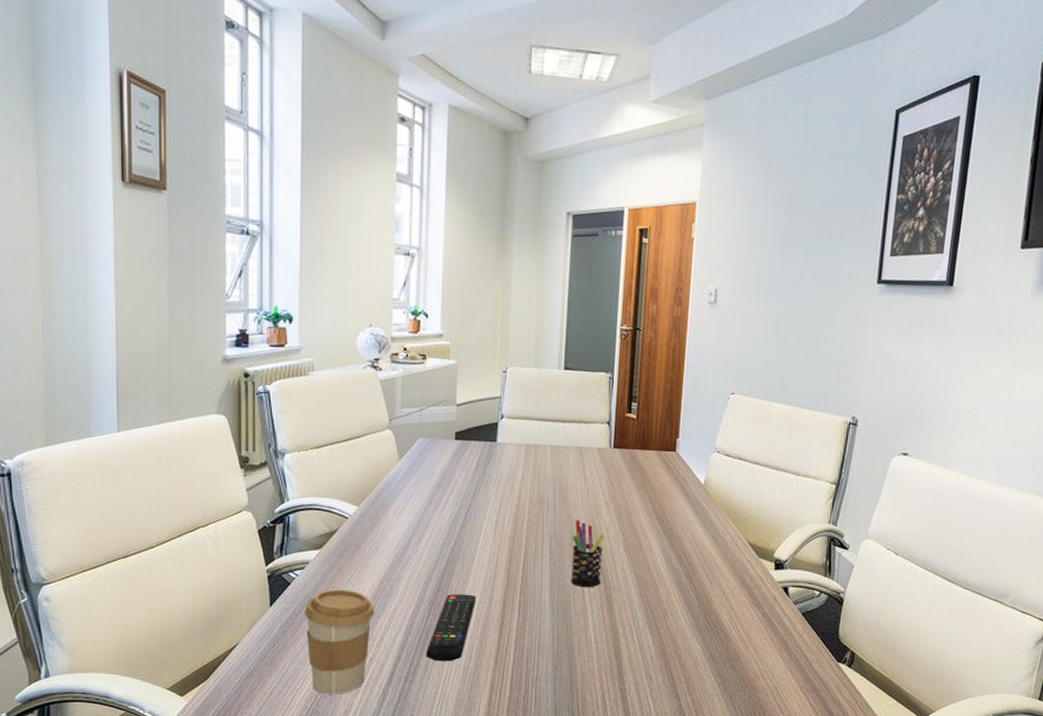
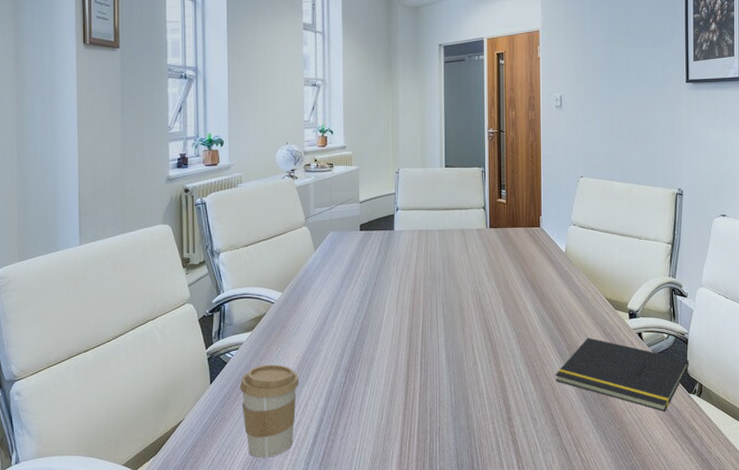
remote control: present [426,593,476,662] -> none [344,360,384,421]
pen holder: present [571,520,605,588] -> none [461,290,488,347]
notepad: none [679,588,843,682] -> present [555,338,690,413]

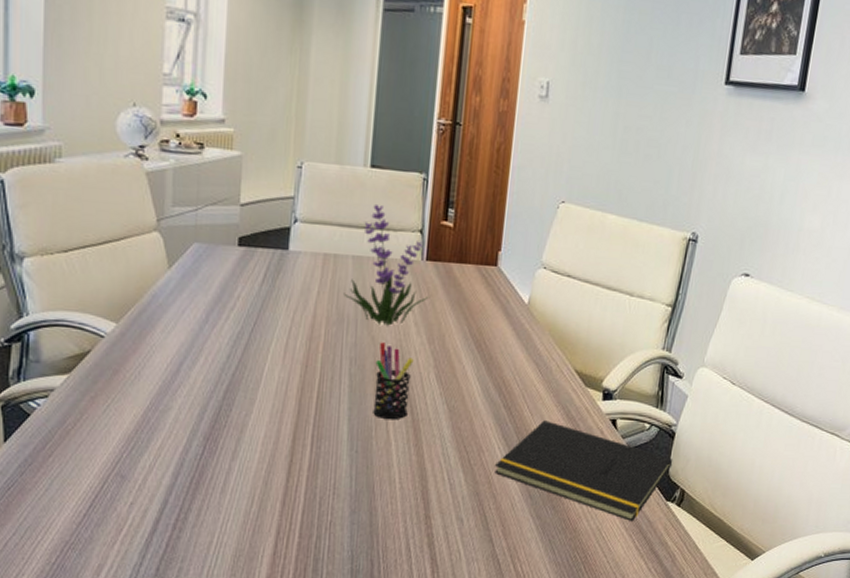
coffee cup: present [239,364,299,458] -> none [47,421,136,546]
plant: none [434,192,494,277] -> present [344,203,429,326]
pen holder: none [461,290,488,347] -> present [373,342,414,420]

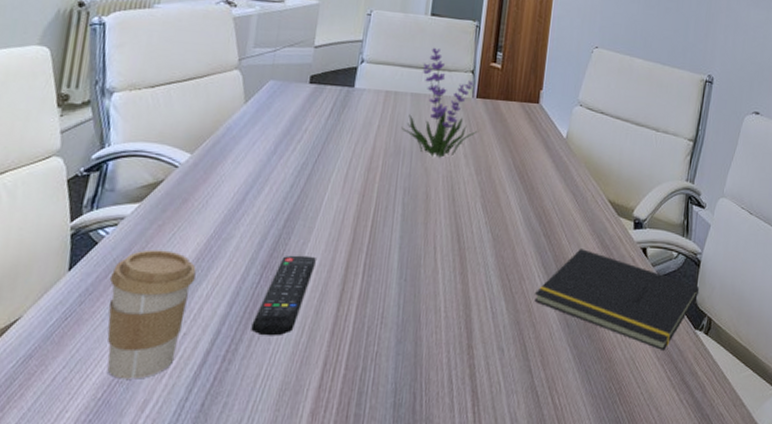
coffee cup: none [47,421,136,546] -> present [107,249,196,379]
remote control: none [199,427,261,506] -> present [251,255,316,336]
pen holder: present [373,342,414,420] -> none [423,173,462,249]

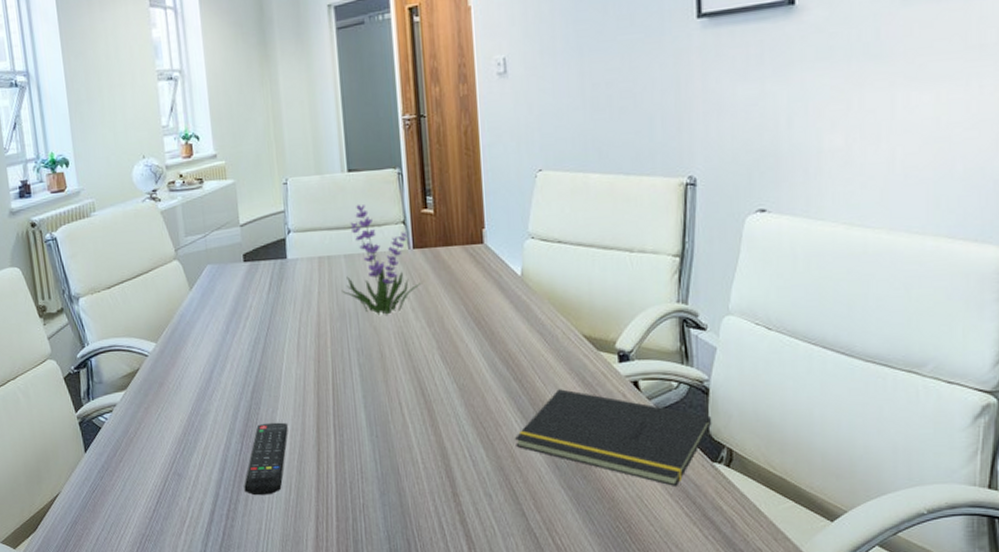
coffee cup: present [107,249,196,379] -> none [117,429,187,537]

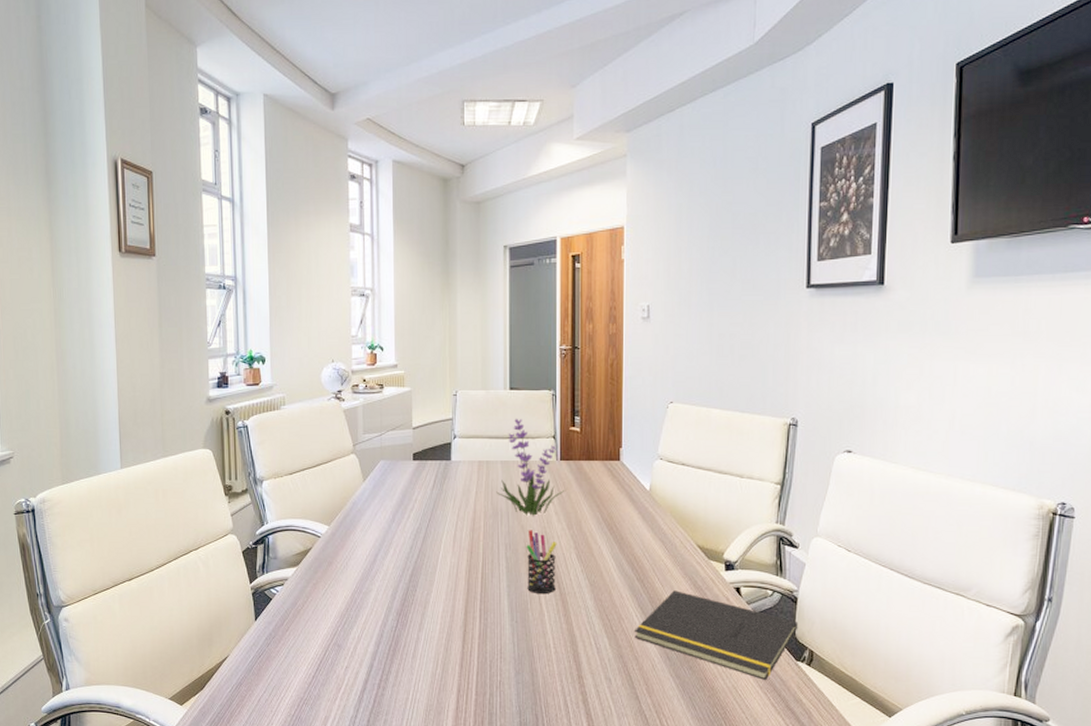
remote control: present [244,422,288,496] -> none [396,604,439,669]
pen holder: none [381,331,419,404] -> present [526,530,557,595]

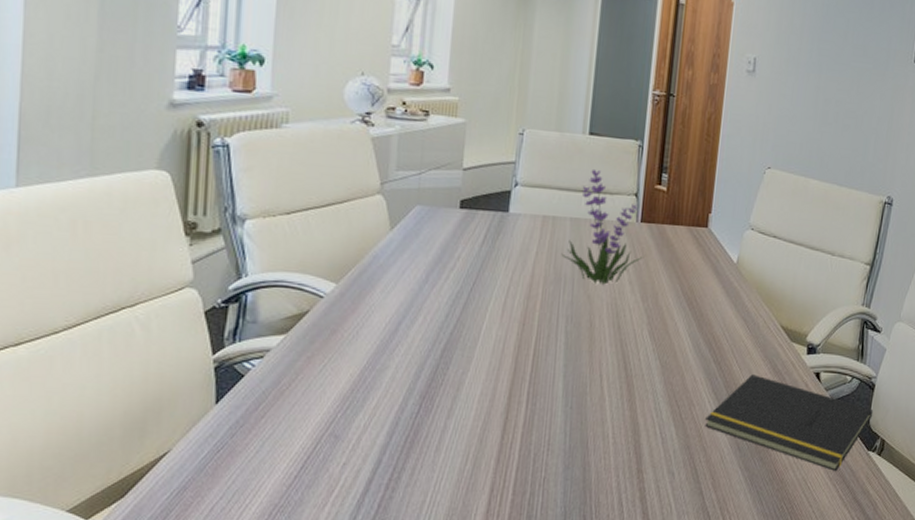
pen holder: present [526,530,557,595] -> none [588,300,628,376]

